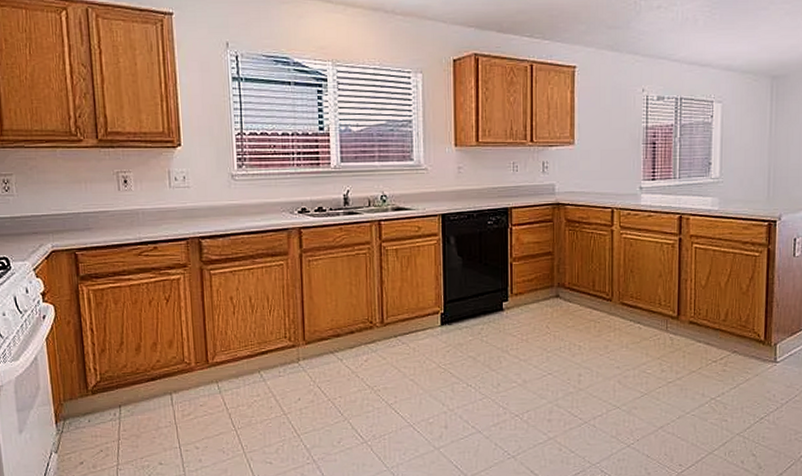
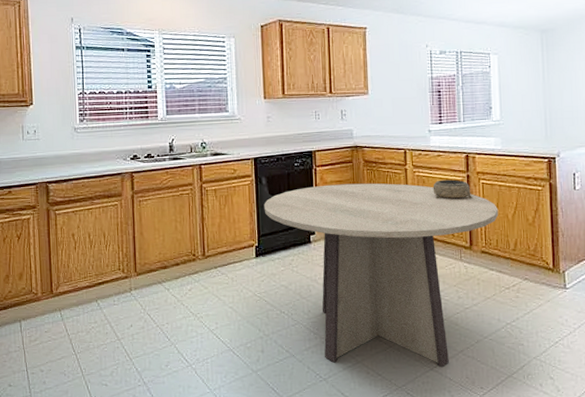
dining table: none [451,245,711,444] -> present [264,183,499,368]
decorative bowl: none [641,243,683,265] -> present [433,179,472,199]

